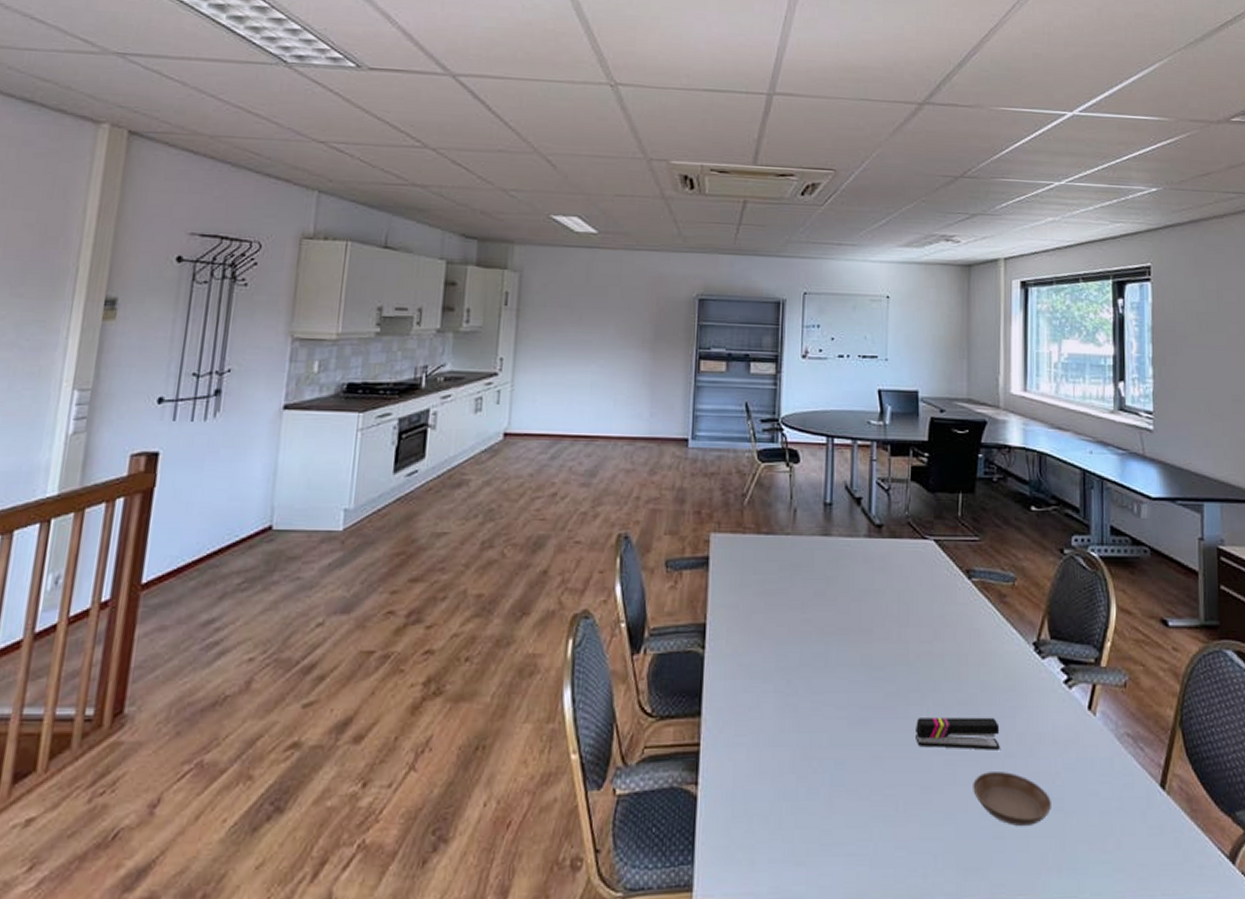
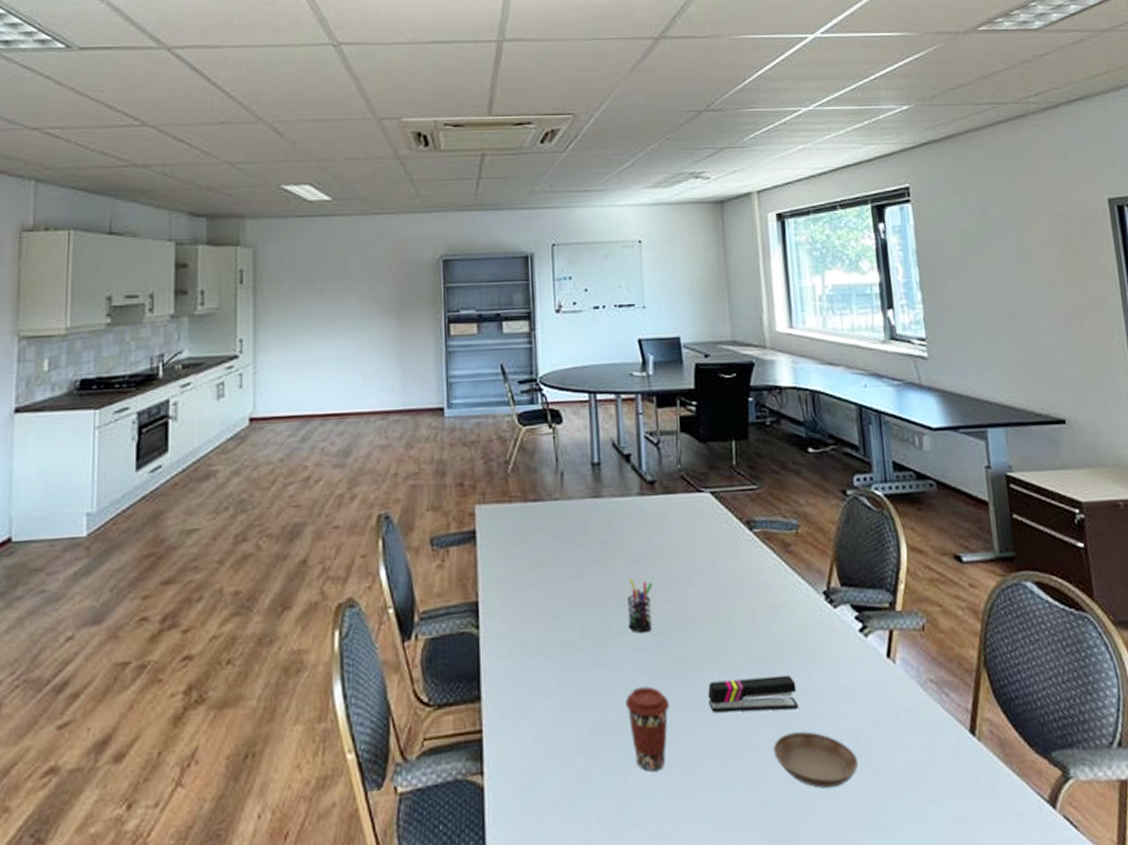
coffee cup: none [836,716,879,796] -> present [624,686,670,772]
pen holder: none [845,615,872,667] -> present [626,579,653,634]

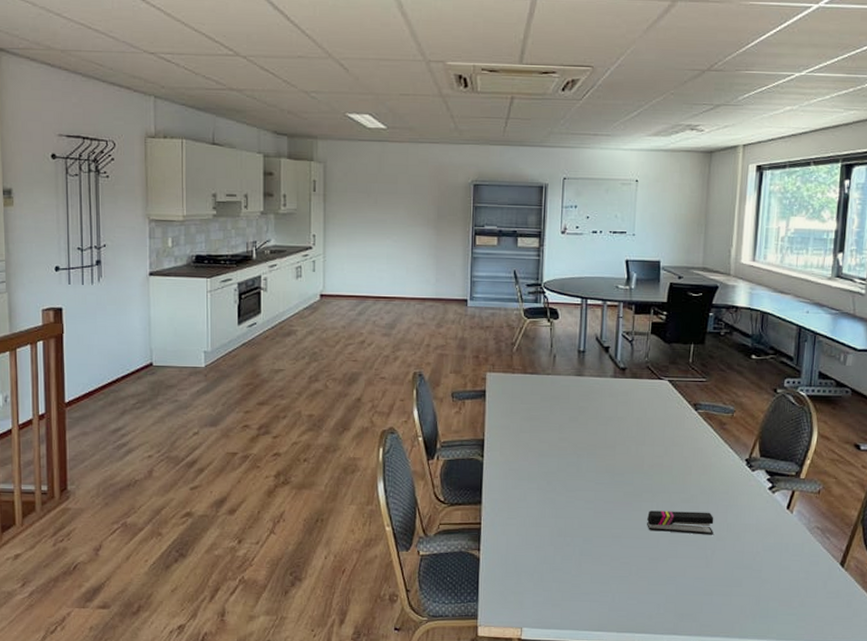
coffee cup: present [624,686,670,772] -> none [585,508,618,562]
pen holder: present [626,579,653,634] -> none [593,435,615,473]
saucer: present [773,731,859,788] -> none [690,550,752,587]

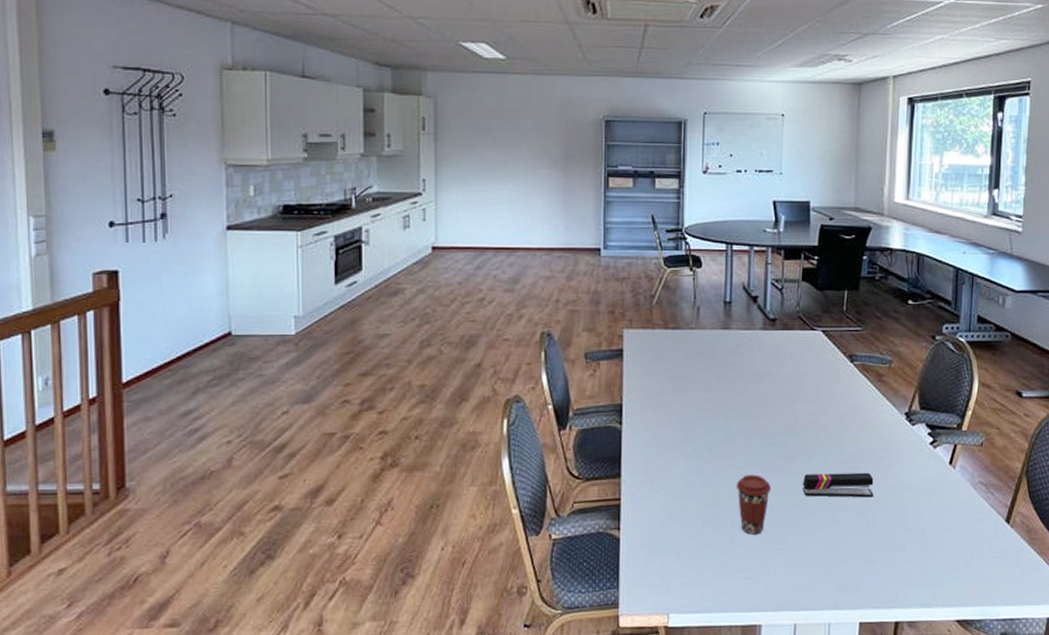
coffee cup: none [585,508,618,562] -> present [736,474,772,535]

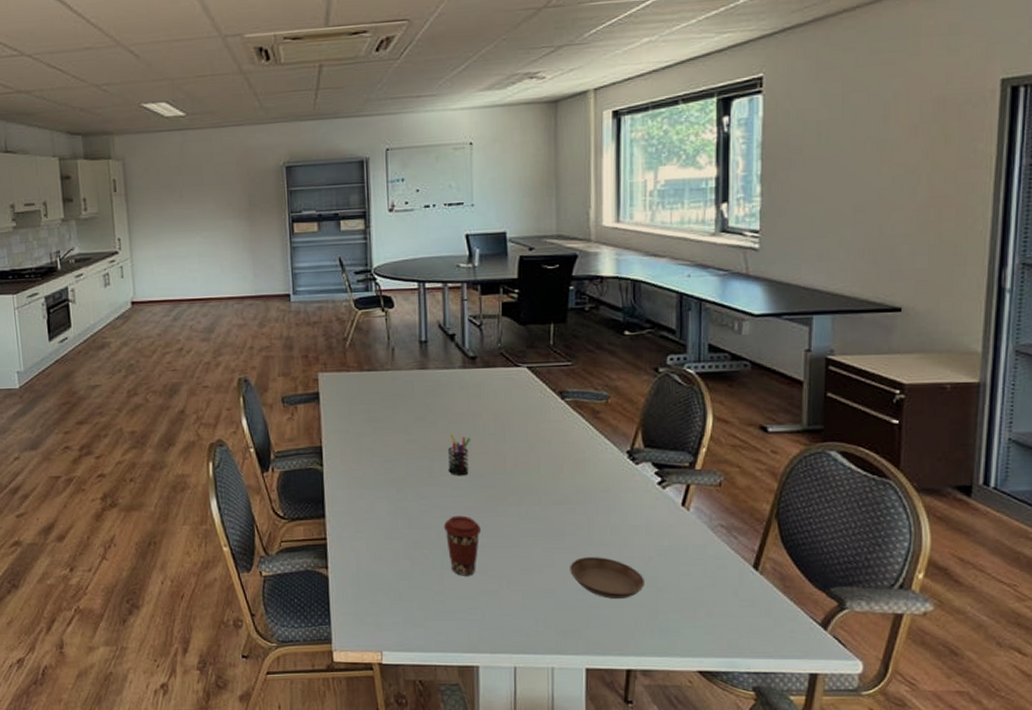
pen holder: none [743,394,766,436] -> present [447,434,470,476]
stapler: present [803,472,874,498] -> none [515,514,595,540]
saucer: none [850,514,915,554] -> present [570,557,646,599]

